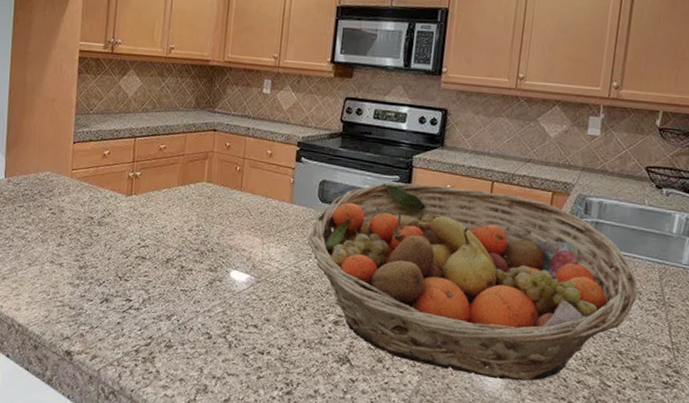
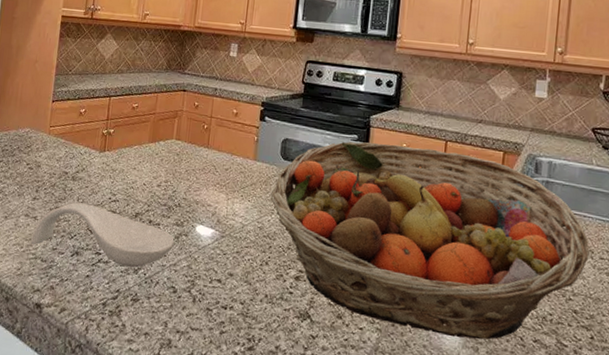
spoon rest: none [58,248,208,314] -> present [31,202,175,268]

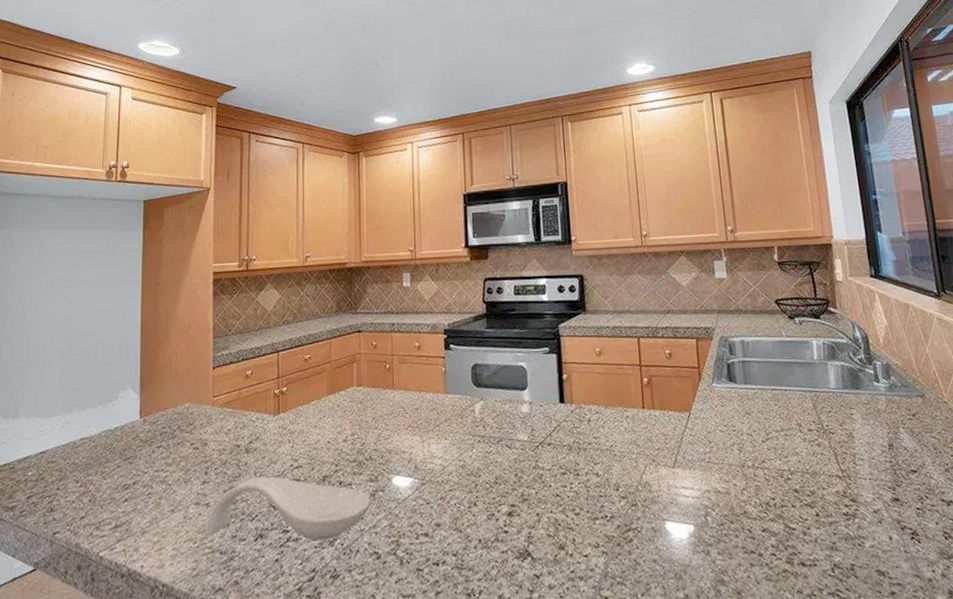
fruit basket: present [270,141,590,340] -> none [468,348,798,545]

